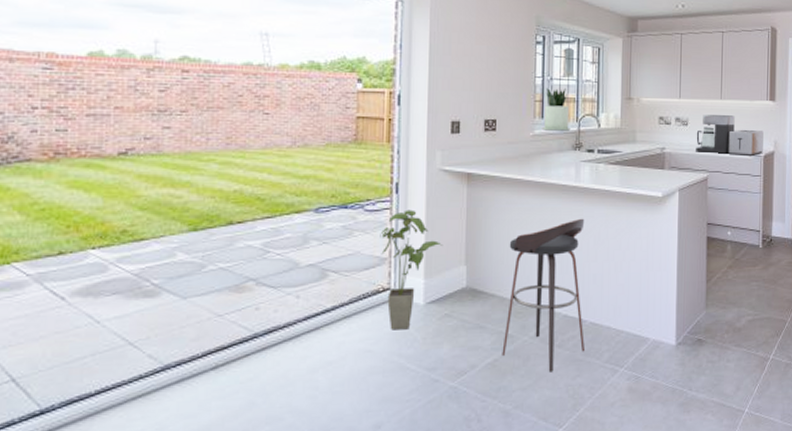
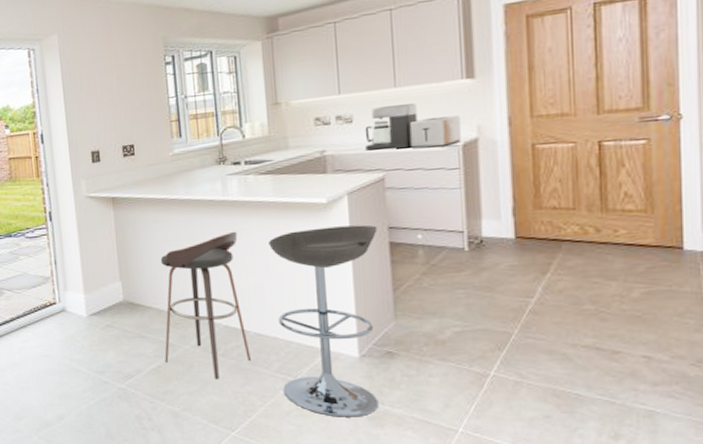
house plant: present [380,209,443,330] -> none [41,234,98,338]
planter: present [541,87,571,131] -> none [181,103,212,149]
bar stool: none [610,219,699,406] -> present [269,224,379,417]

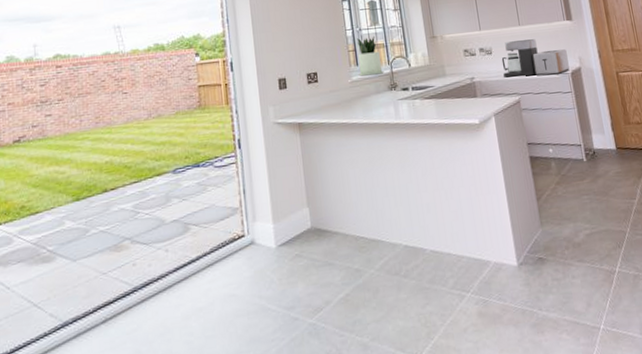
bar stool: present [160,231,252,380] -> none [344,152,430,303]
planter: none [181,103,212,149] -> present [357,35,384,76]
bar stool: present [269,224,379,417] -> none [436,142,538,328]

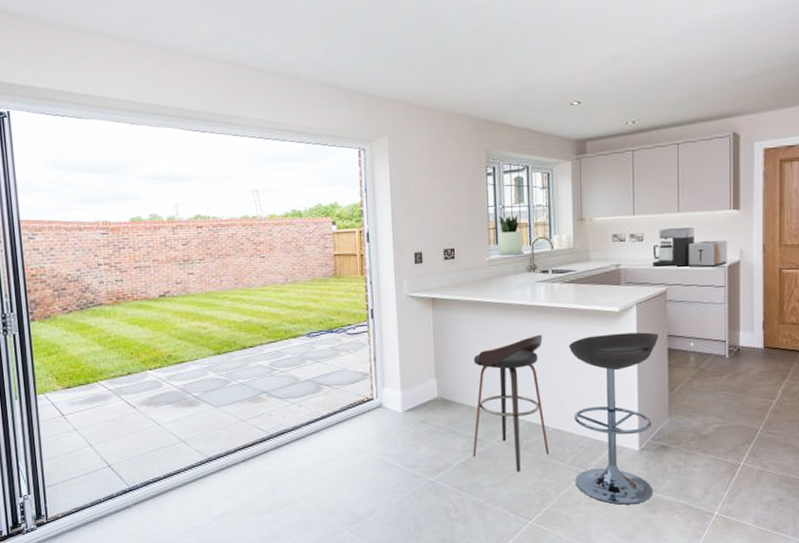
bar stool: none [344,152,430,303] -> present [473,334,550,472]
bar stool: none [436,142,538,328] -> present [569,332,659,505]

